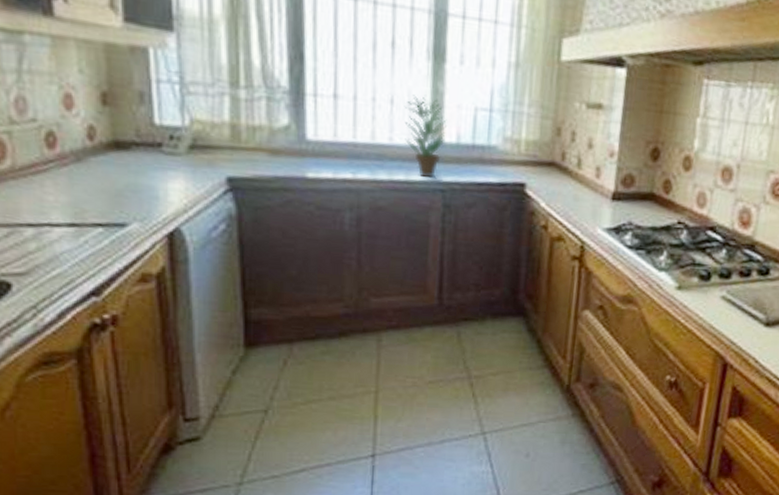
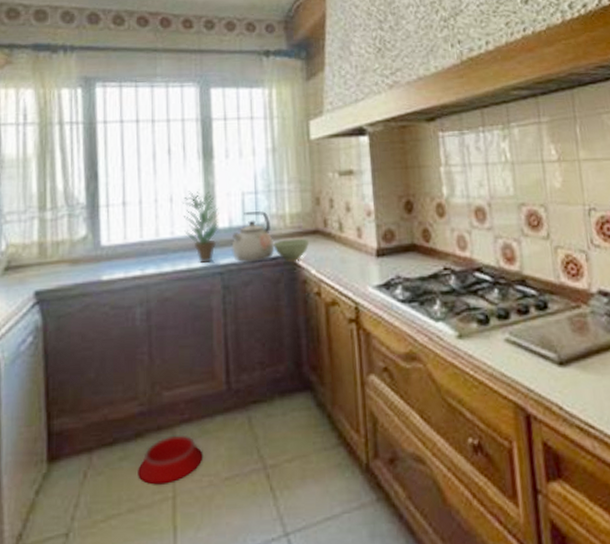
pet bowl: none [340,338,408,380] -> present [138,434,202,485]
kettle: none [456,130,505,187] -> present [232,210,275,263]
bowl: none [503,166,544,192] -> present [273,238,310,263]

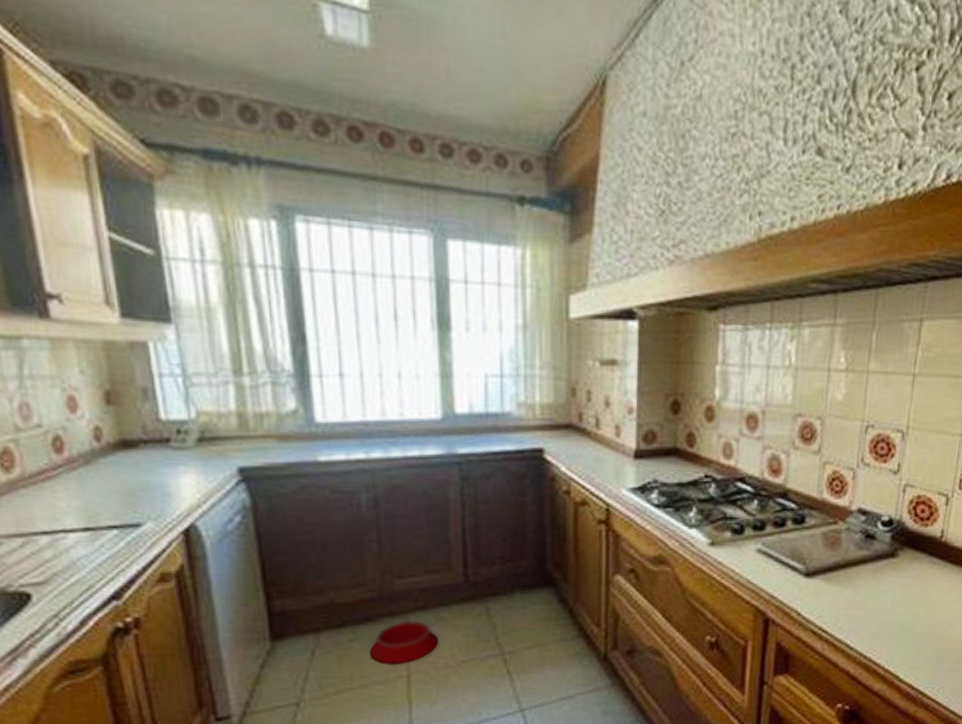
potted plant: present [183,189,219,264] -> none [413,366,458,452]
kettle: present [232,210,275,263] -> none [472,397,521,456]
bowl: present [273,238,310,263] -> none [520,431,561,458]

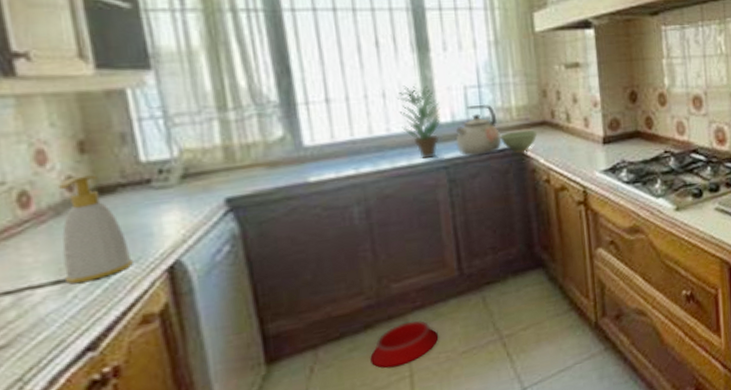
soap bottle: none [88,427,154,532] -> present [59,175,134,284]
potted plant: none [413,366,458,452] -> present [397,83,441,160]
kettle: none [472,397,521,456] -> present [456,104,502,156]
bowl: none [520,431,561,458] -> present [500,129,538,154]

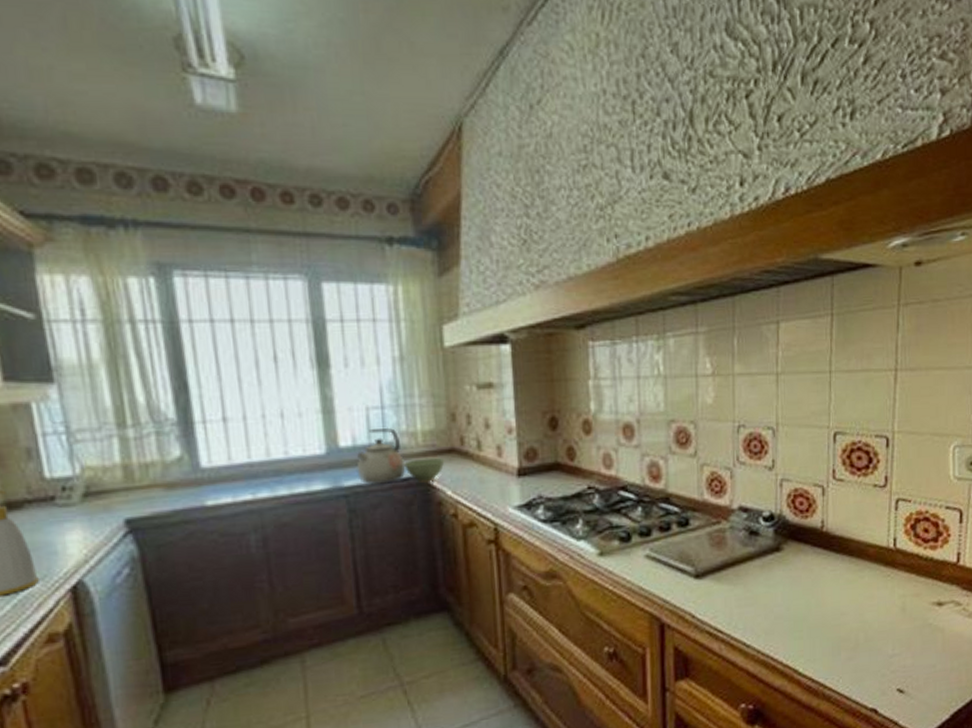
pet bowl: present [370,320,438,368] -> none [266,659,335,707]
potted plant: present [397,83,441,160] -> none [296,403,341,486]

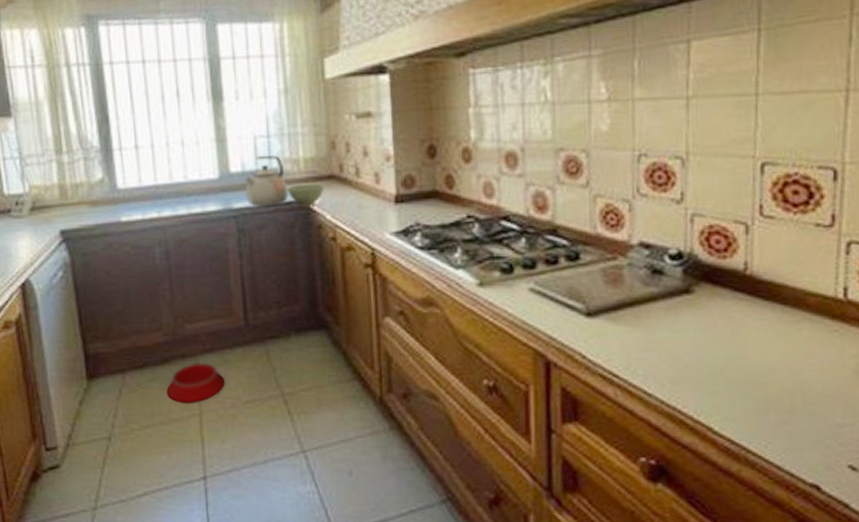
pet bowl: none [266,659,335,707] -> present [166,362,224,403]

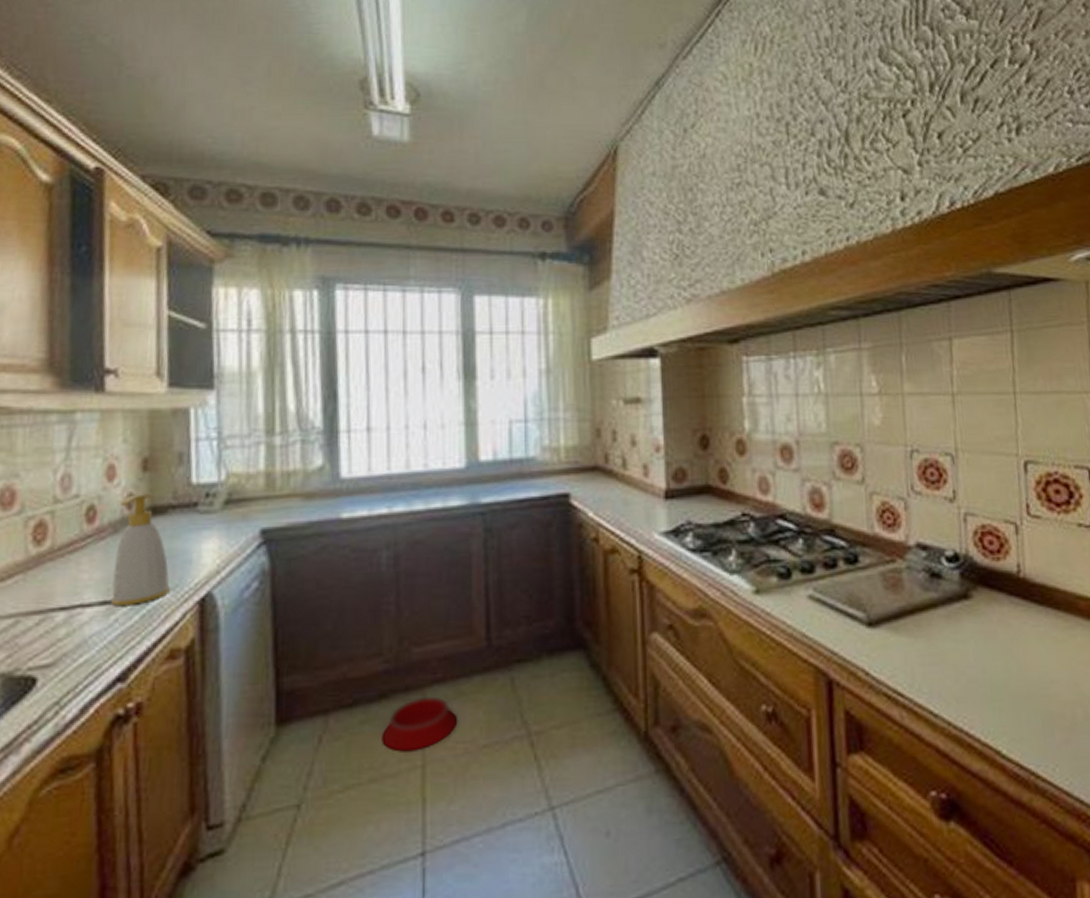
kettle: present [245,154,289,208] -> none [496,441,547,503]
bowl: present [287,183,325,208] -> none [545,475,588,503]

